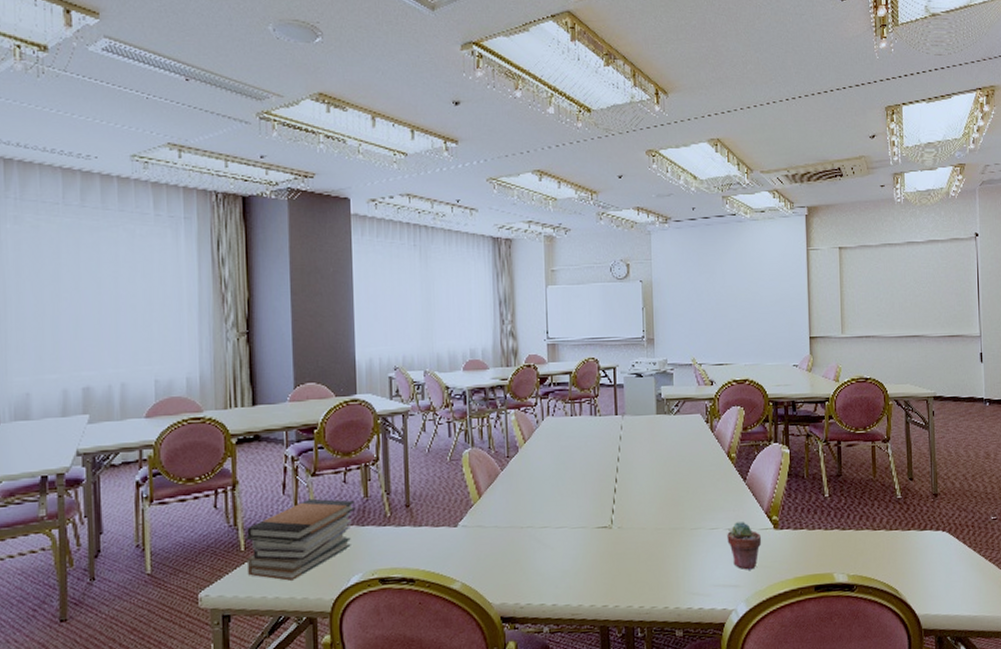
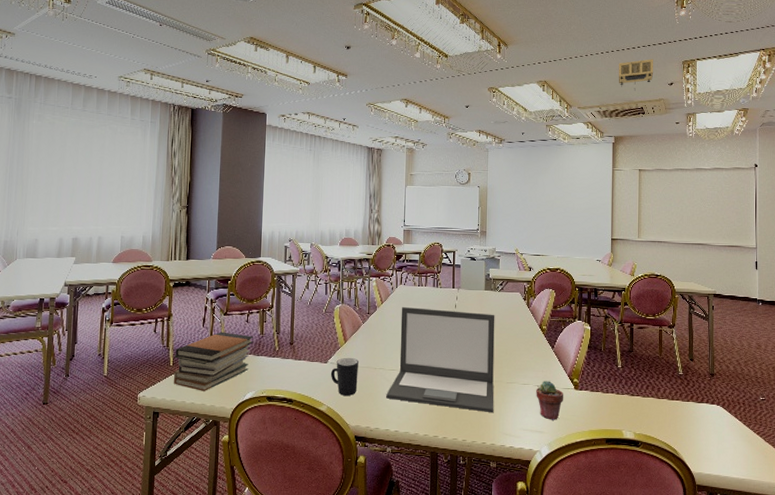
mug: none [462,516,500,567] -> present [330,357,358,396]
laptop: none [538,444,677,569] -> present [386,307,495,413]
projector: none [808,105,852,147] -> present [618,59,654,91]

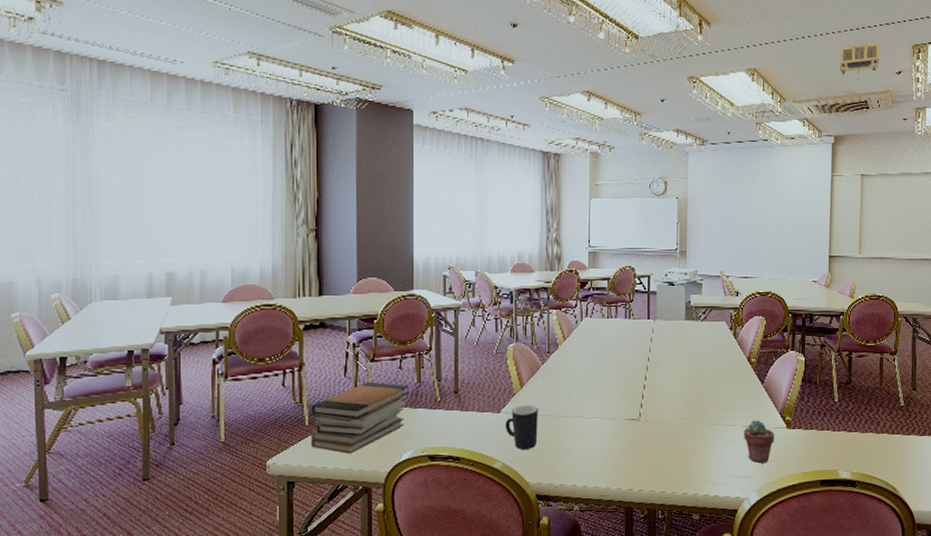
laptop: present [386,307,495,413] -> none [572,343,697,460]

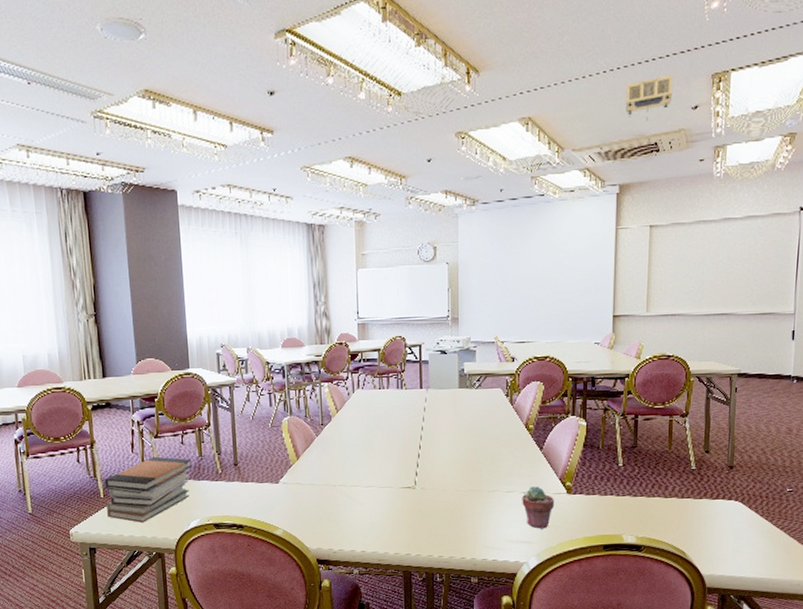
mug: present [504,405,538,449] -> none [283,475,316,517]

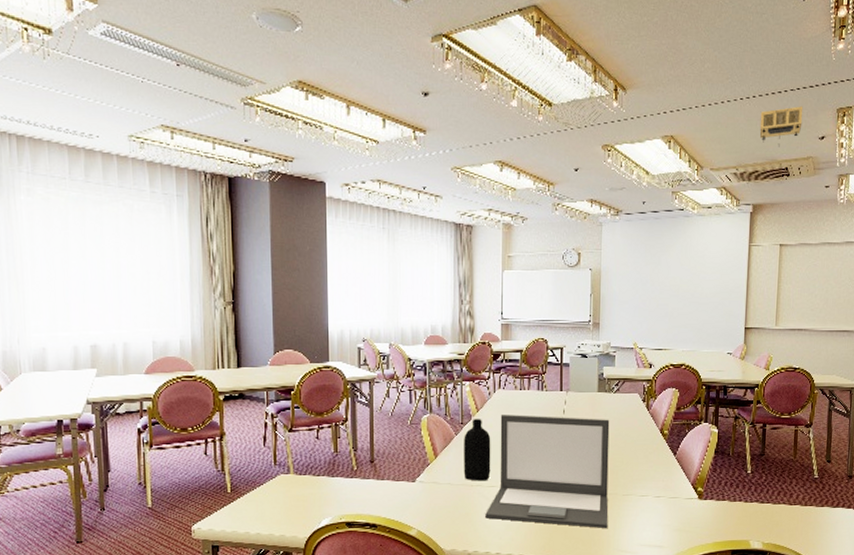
book stack: present [104,456,193,523] -> none [231,451,327,520]
bottle: none [324,419,353,481] -> present [464,419,491,481]
laptop: none [349,414,474,526] -> present [485,415,610,529]
potted succulent: present [522,486,555,529] -> none [655,491,687,533]

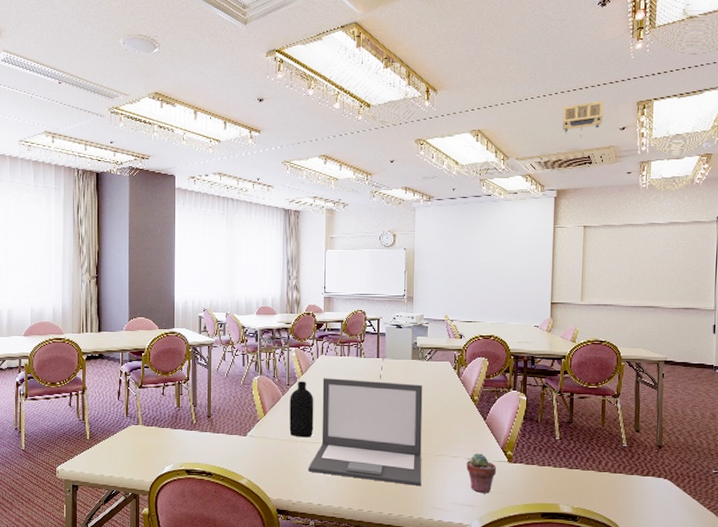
potted succulent: none [655,491,687,533] -> present [466,453,497,494]

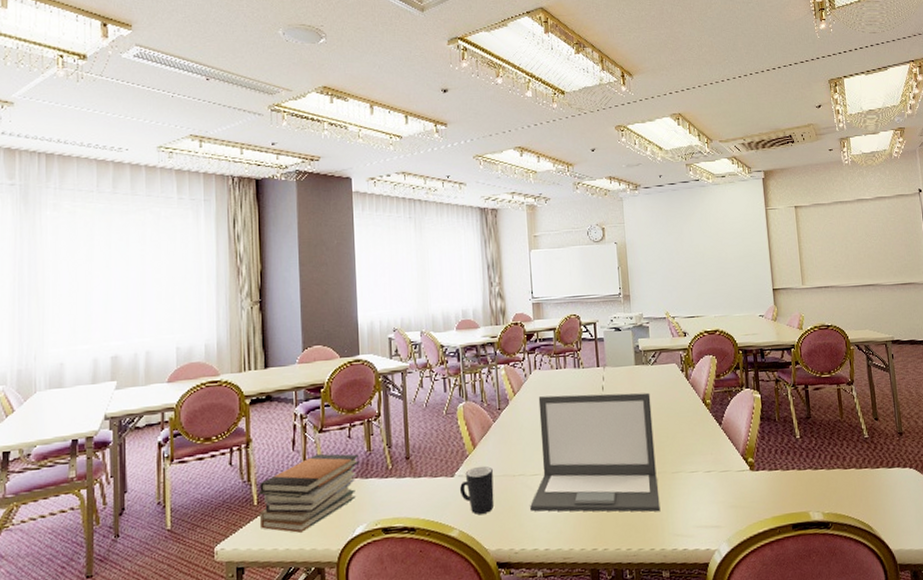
book stack: none [90,405,171,465] -> present [258,453,360,533]
mug: none [250,430,279,469] -> present [459,466,495,514]
bottle: present [289,381,314,438] -> none [502,403,533,471]
potted succulent: present [466,453,497,494] -> none [706,464,740,511]
projector: present [562,100,604,138] -> none [759,80,799,117]

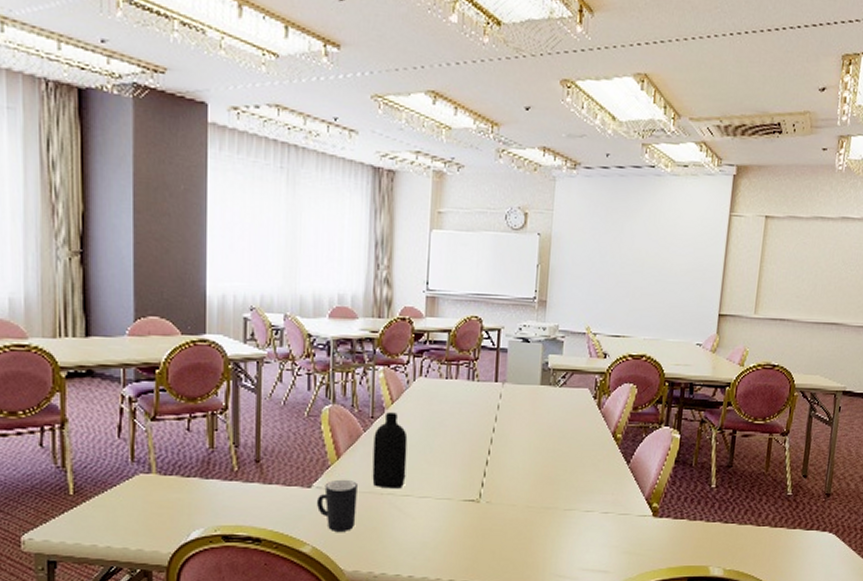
book stack: present [258,453,360,533] -> none [75,444,200,530]
bottle: none [502,403,533,471] -> present [372,412,408,489]
laptop: present [530,392,661,512] -> none [397,408,553,550]

